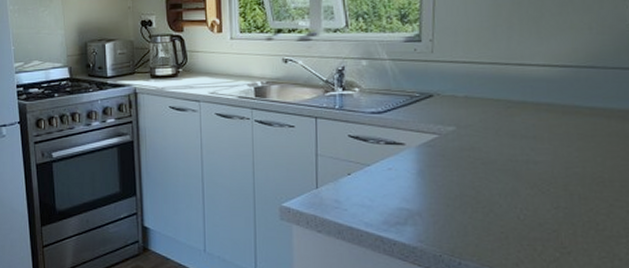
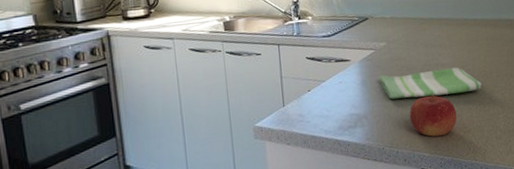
dish towel: none [442,166,595,202] -> present [379,67,482,100]
fruit: none [480,198,552,254] -> present [409,94,457,137]

